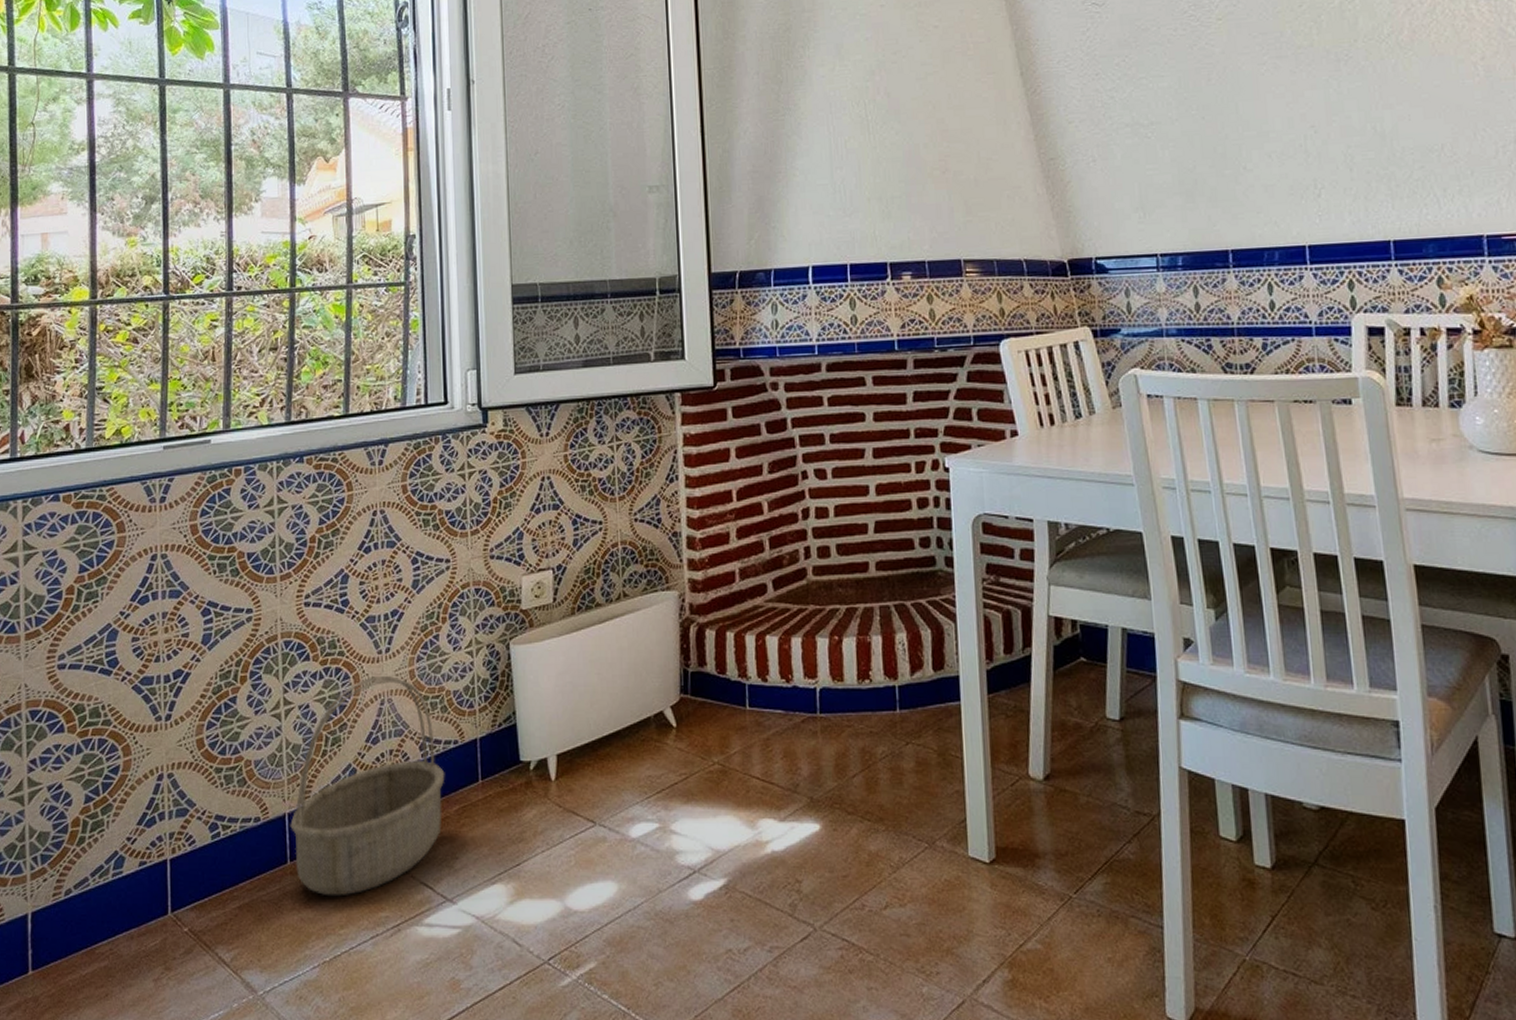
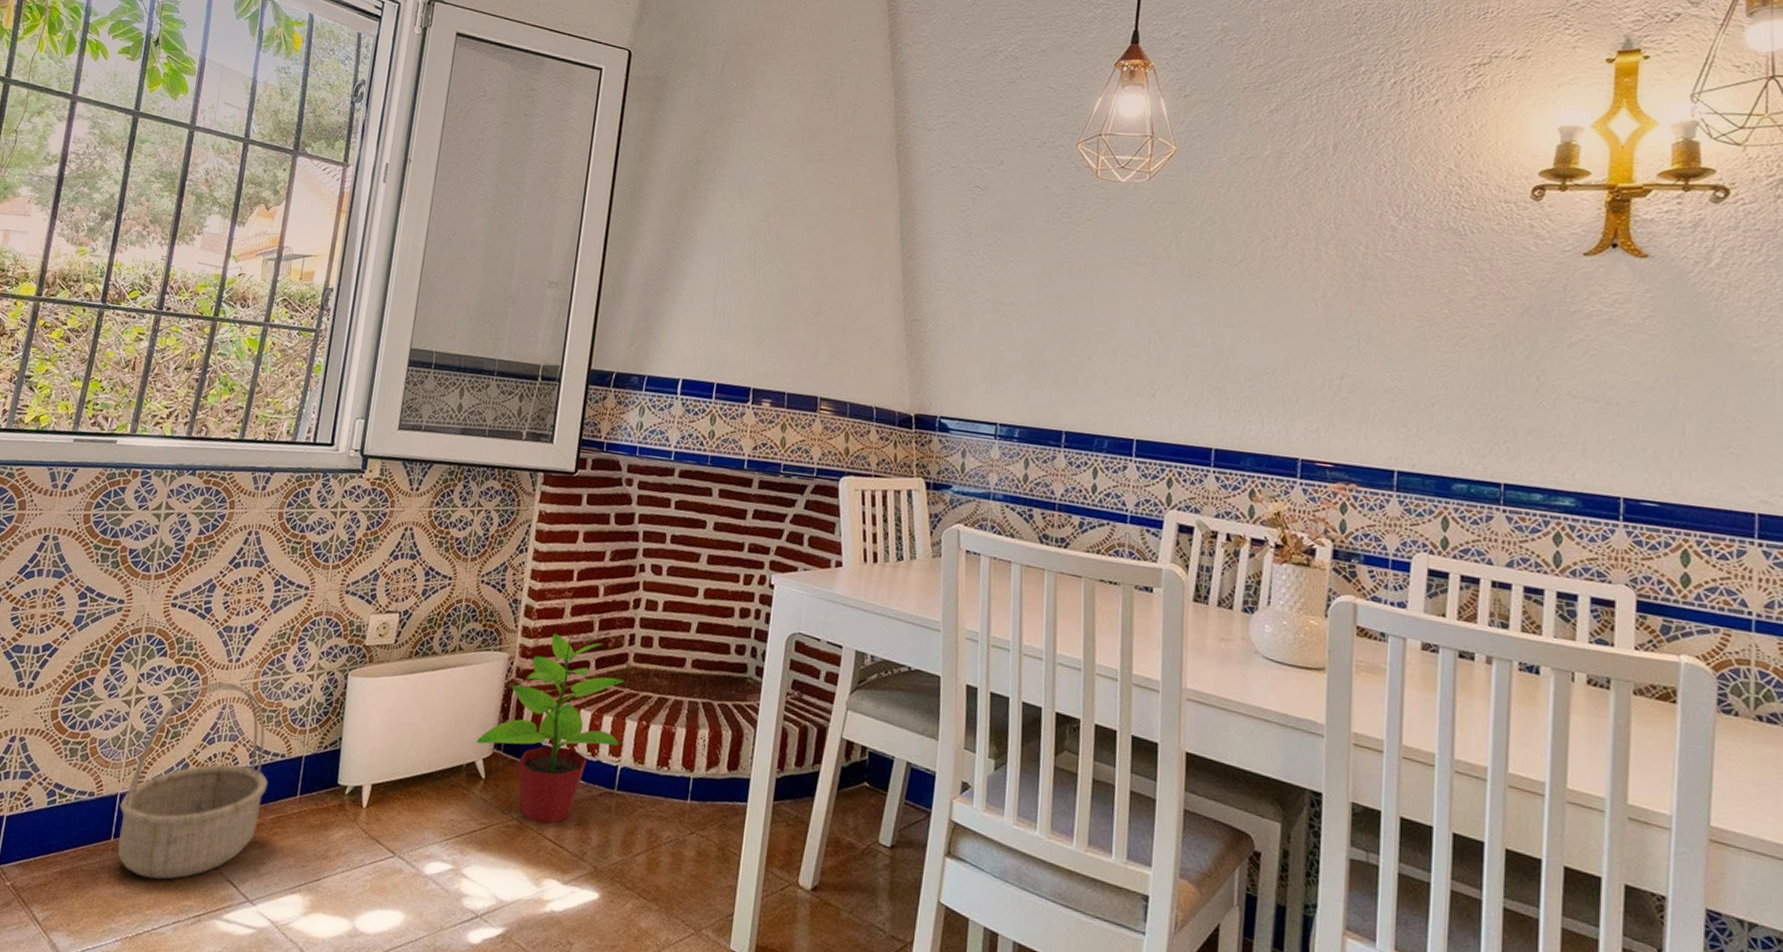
potted plant: none [661,557,813,762] -> present [477,633,625,824]

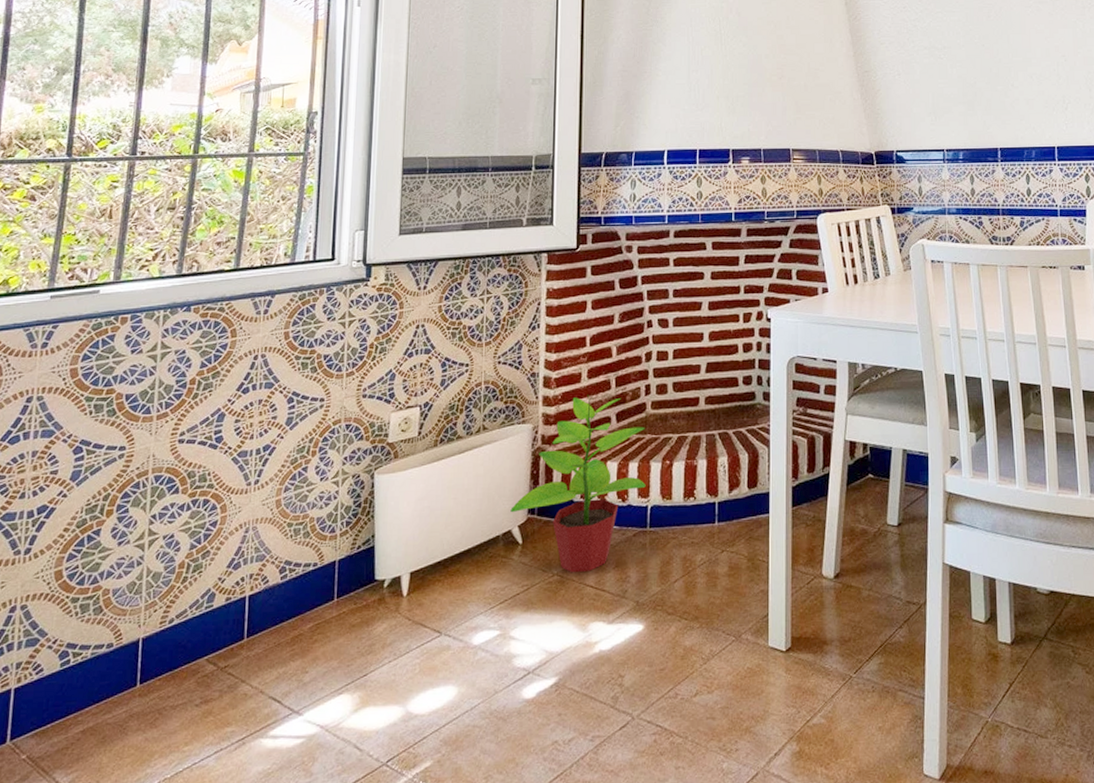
basket: present [117,682,268,880] -> none [143,505,302,716]

